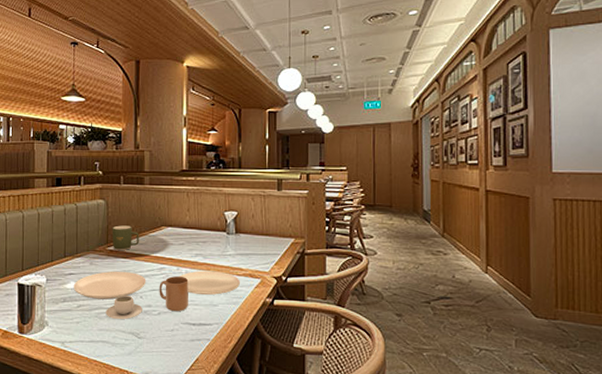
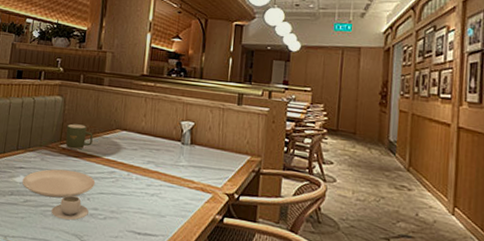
cup: present [159,275,189,312] -> none [107,181,138,219]
plate: present [179,270,240,295] -> none [129,178,191,206]

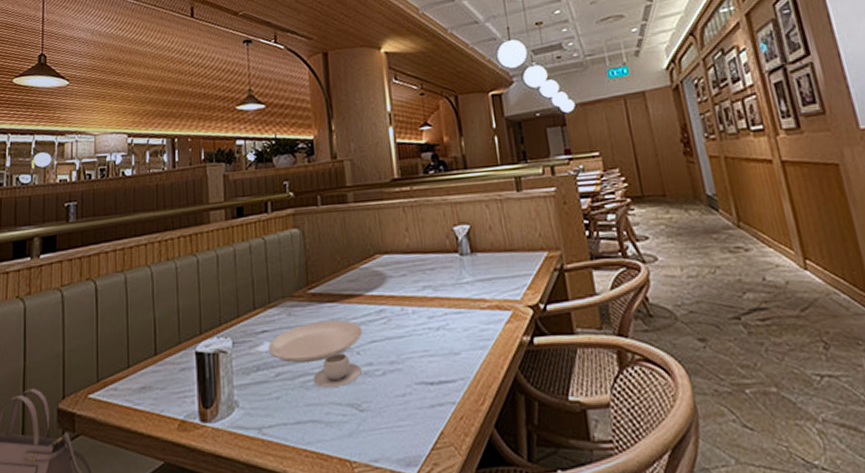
mug: present [65,123,93,150] -> none [311,258,348,292]

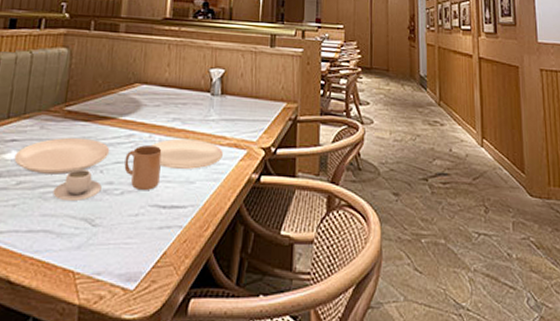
cup: none [380,318,421,369] -> present [124,144,162,191]
plate: none [405,306,486,341] -> present [151,138,223,169]

